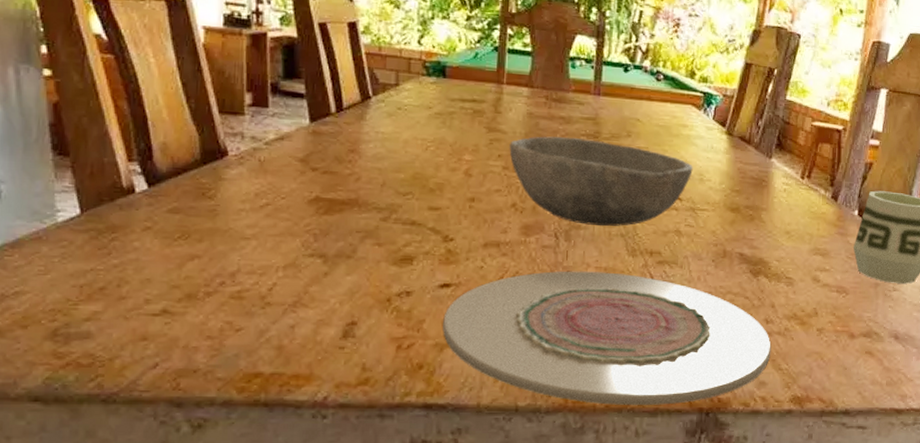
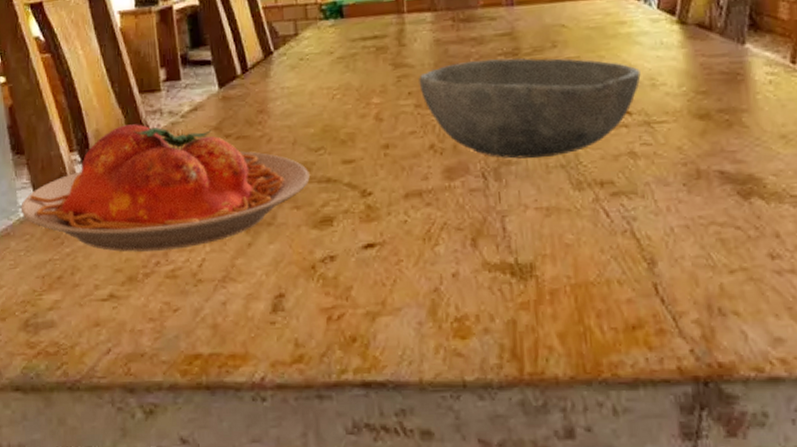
plate: none [58,142,395,272] -> present [21,124,310,252]
plate: present [443,271,771,405] -> none [371,212,785,376]

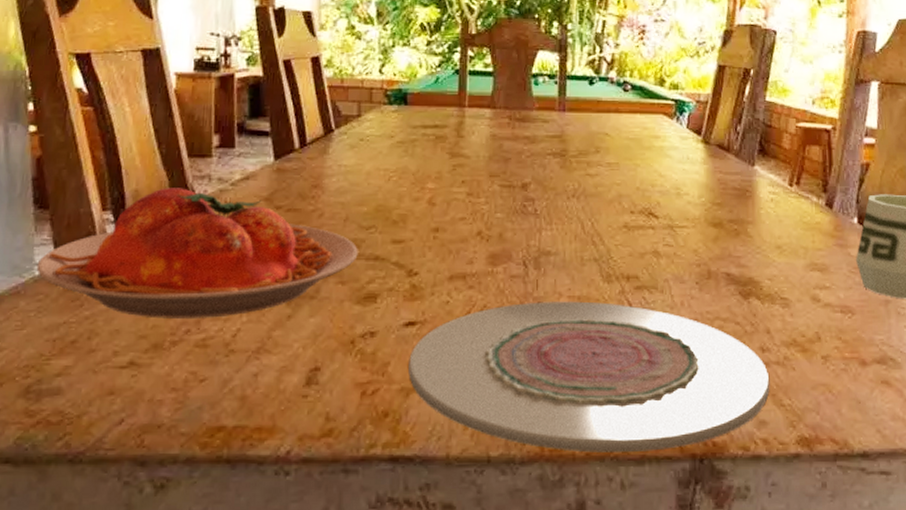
plate: none [371,212,785,376] -> present [408,301,770,453]
bowl: present [419,58,641,159] -> none [473,158,668,251]

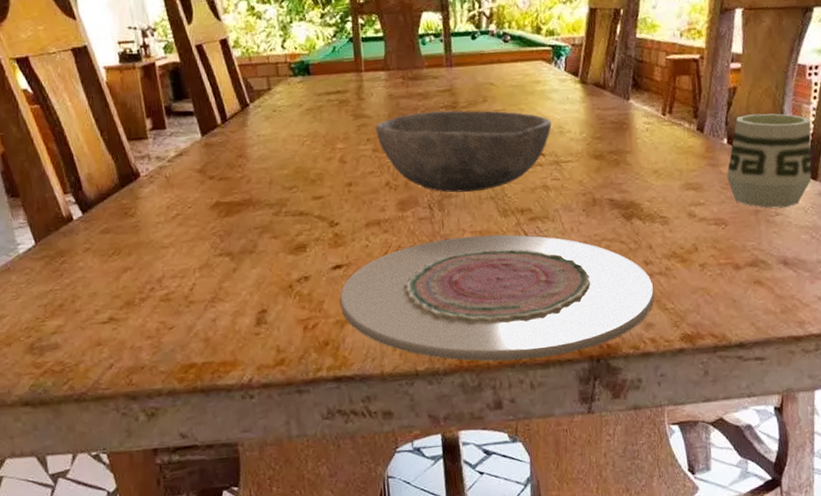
plate: present [36,188,358,319] -> none [19,168,285,281]
bowl: none [473,158,668,251] -> present [375,110,552,193]

